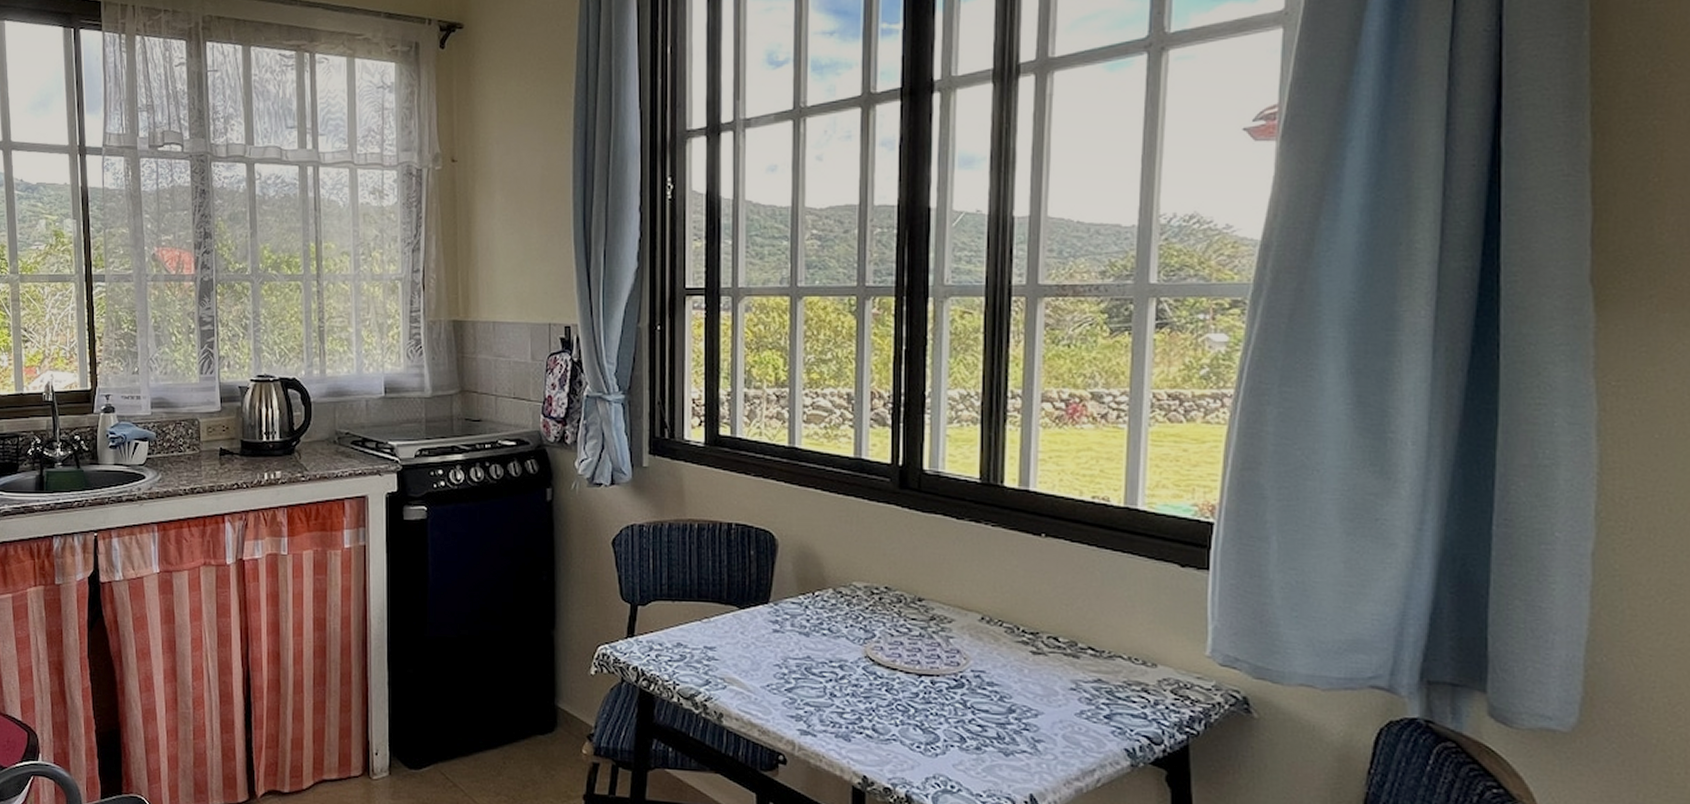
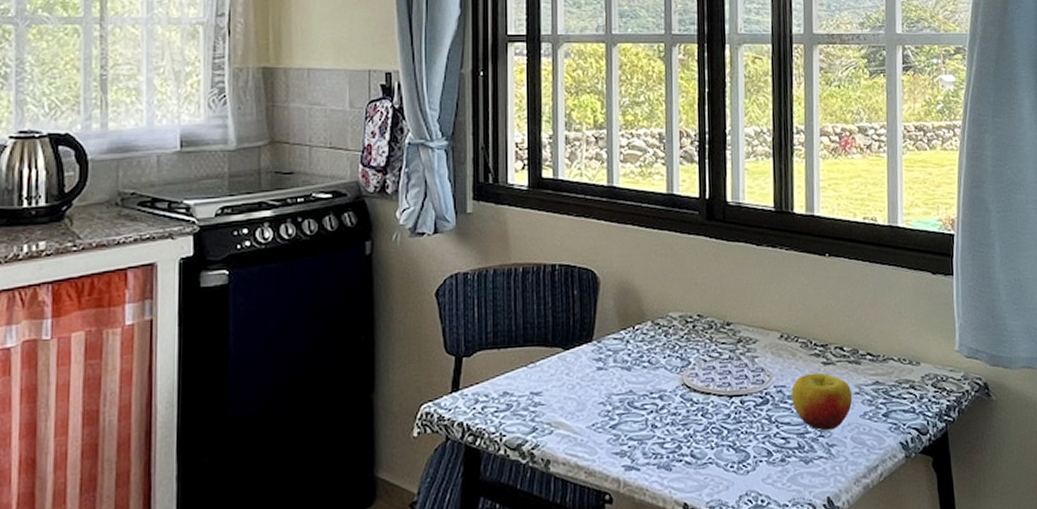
apple: none [992,661,1067,725] -> present [791,372,853,431]

